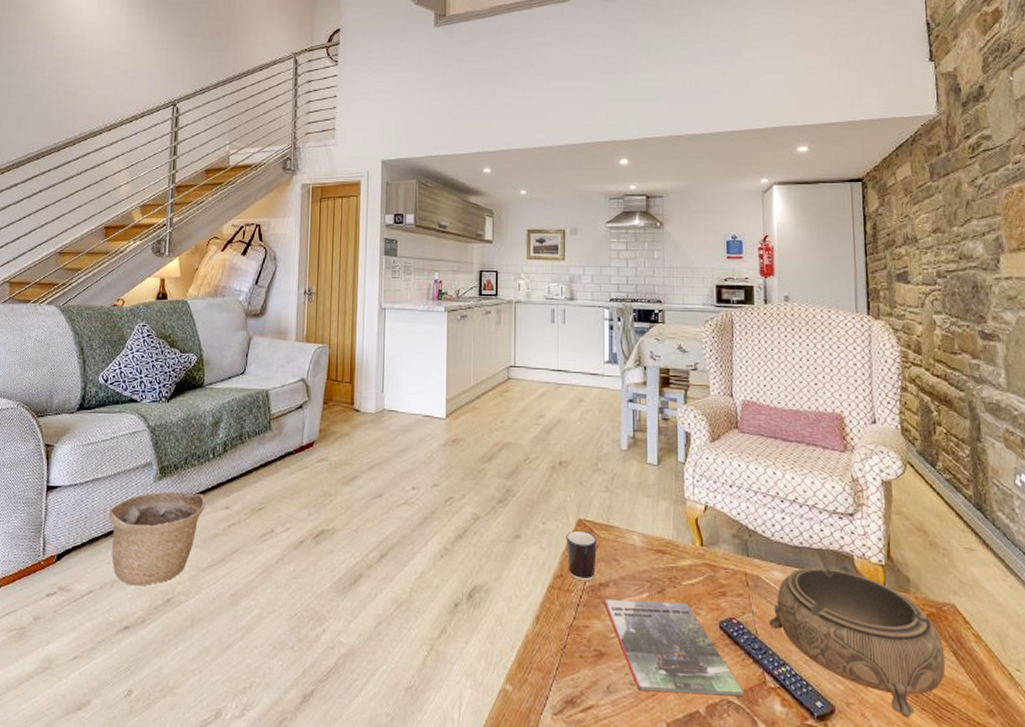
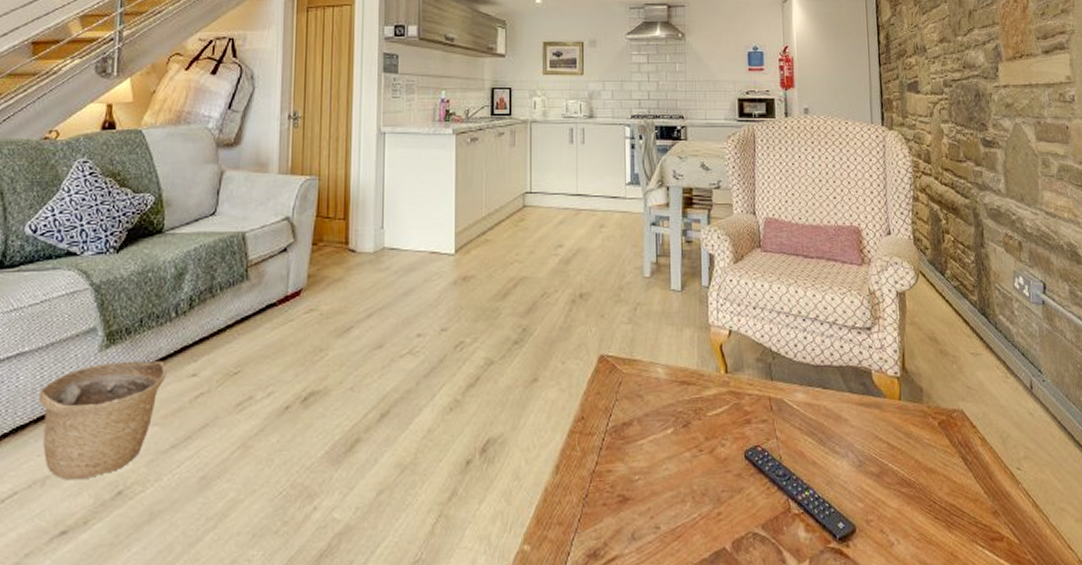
mug: present [566,530,597,581] -> none [587,367,620,422]
magazine: present [604,600,745,697] -> none [628,435,770,533]
decorative bowl: present [768,567,946,717] -> none [792,385,956,528]

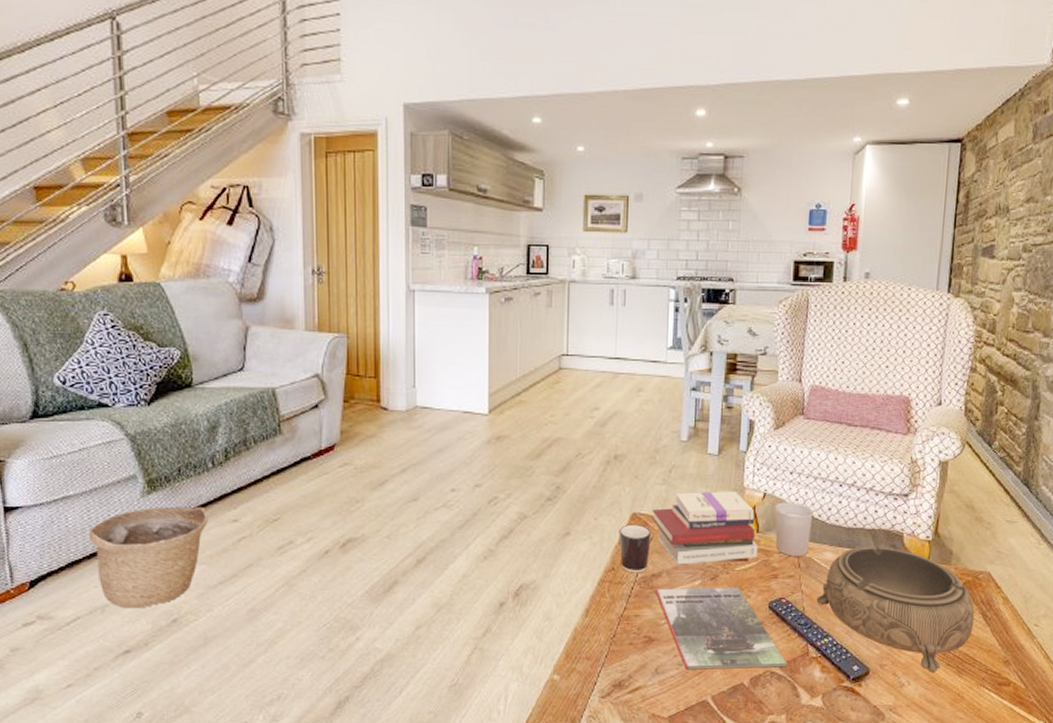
mug: none [587,367,620,422] -> present [619,524,651,573]
books: none [619,329,728,412] -> present [652,492,758,565]
magazine: none [628,435,770,533] -> present [656,588,788,669]
candle holder: none [742,339,780,399] -> present [775,502,813,556]
decorative bowl: none [792,385,956,528] -> present [816,547,975,672]

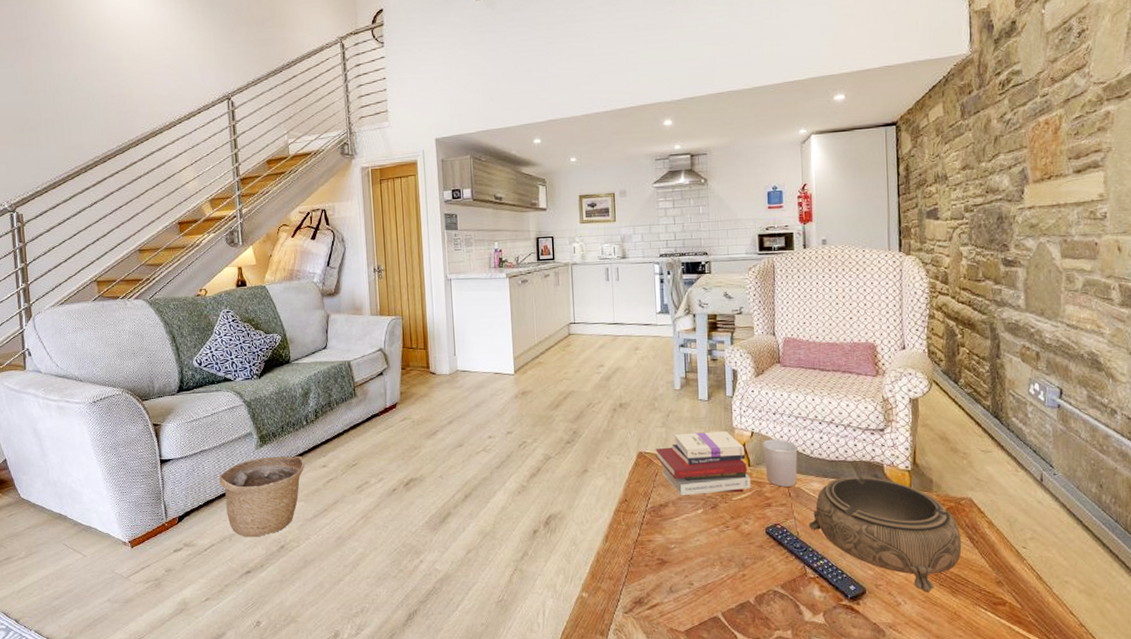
mug: present [619,524,651,573] -> none [628,461,656,504]
magazine: present [656,588,788,669] -> none [665,515,788,588]

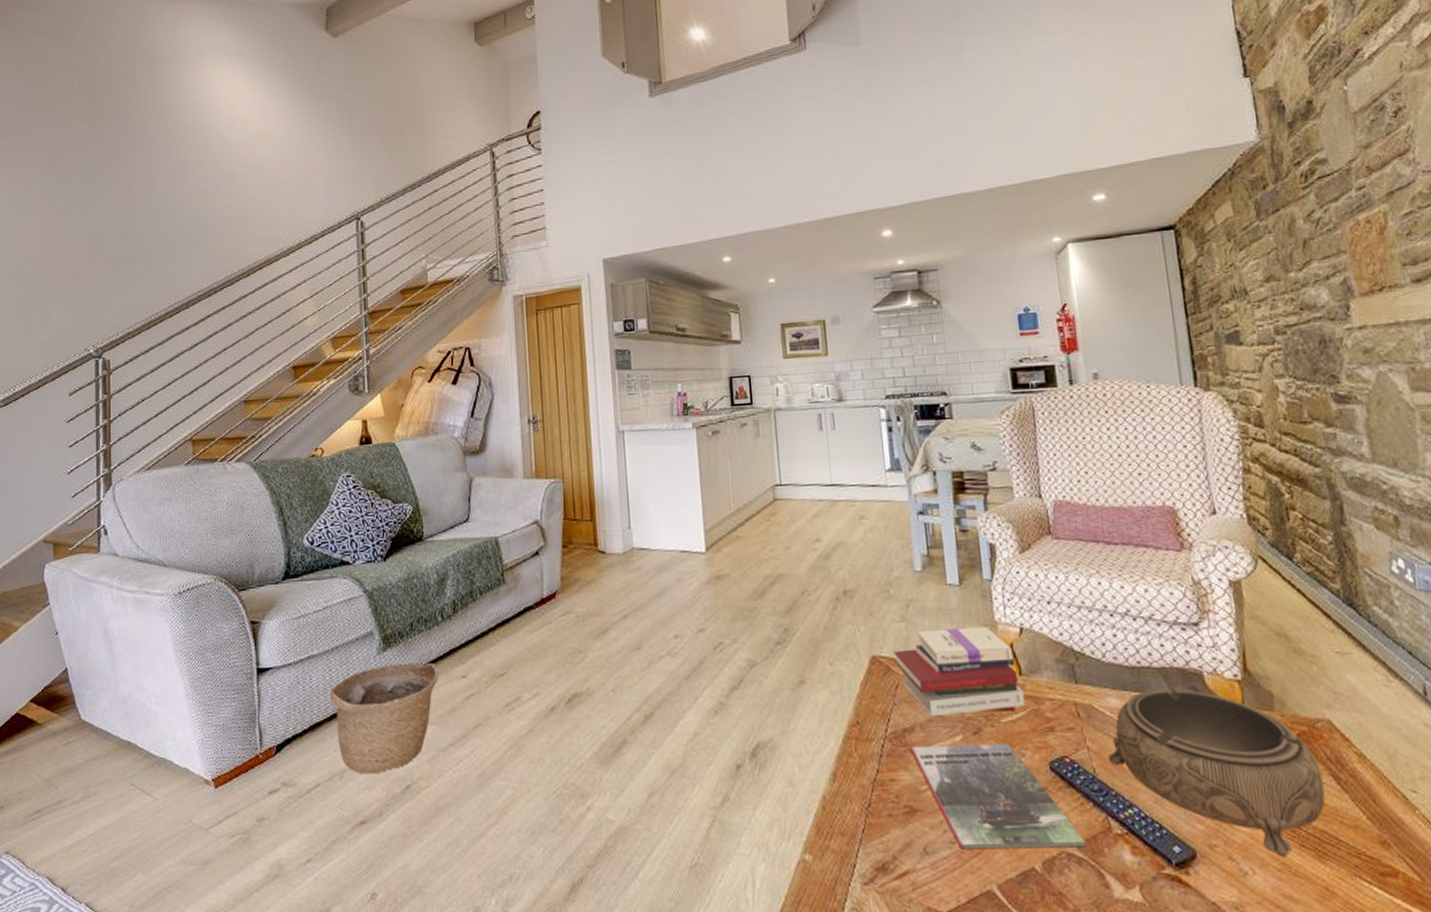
magazine: none [665,515,788,588] -> present [911,744,1087,848]
candle holder: present [763,439,798,487] -> none [1036,637,1088,704]

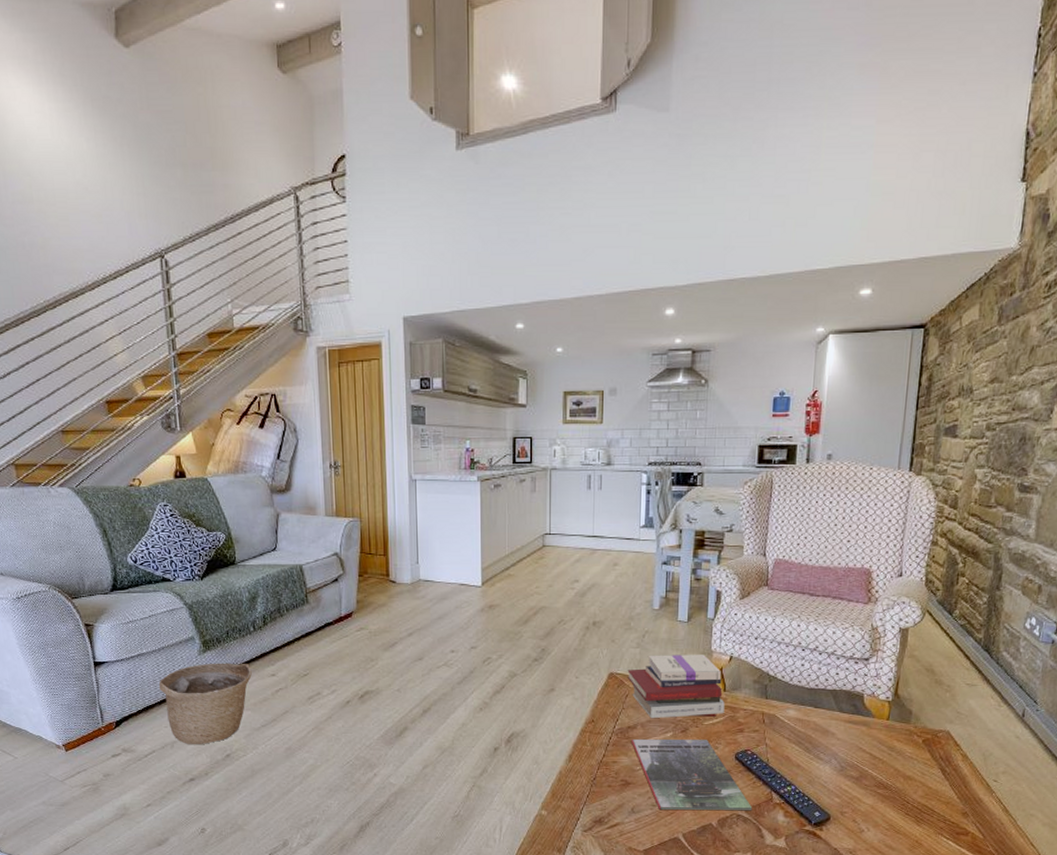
decorative bowl: present [1108,689,1326,856] -> none [780,706,934,820]

